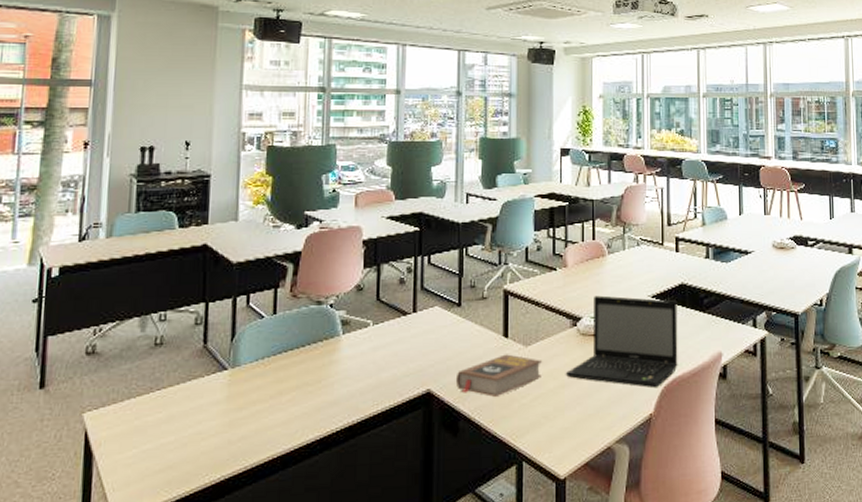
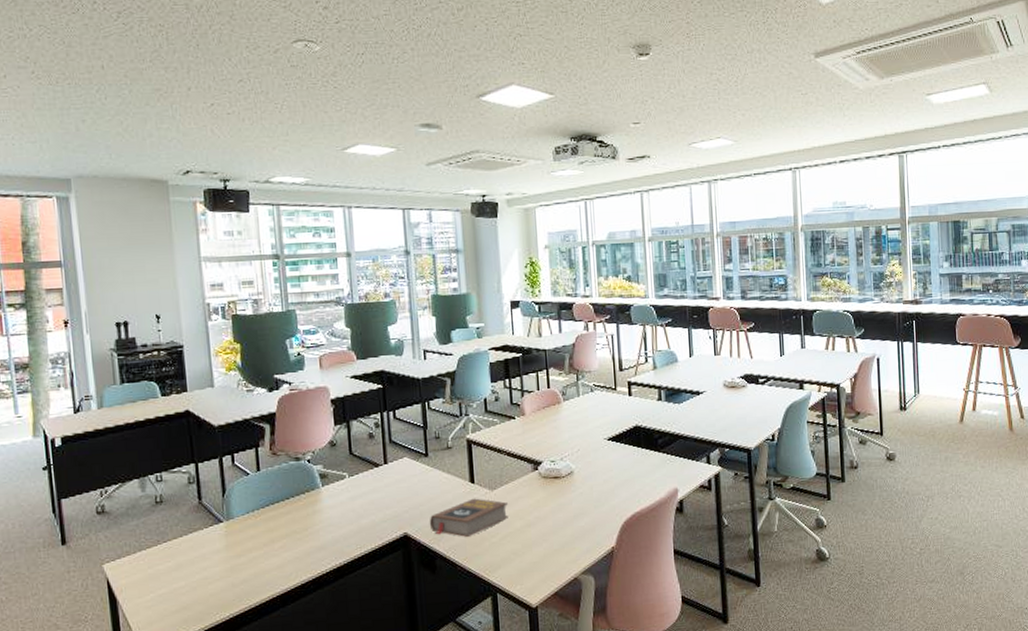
laptop: present [565,295,678,388] -> none [530,440,636,524]

